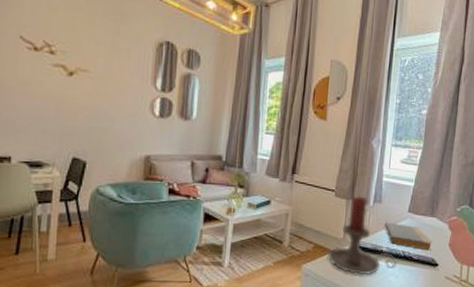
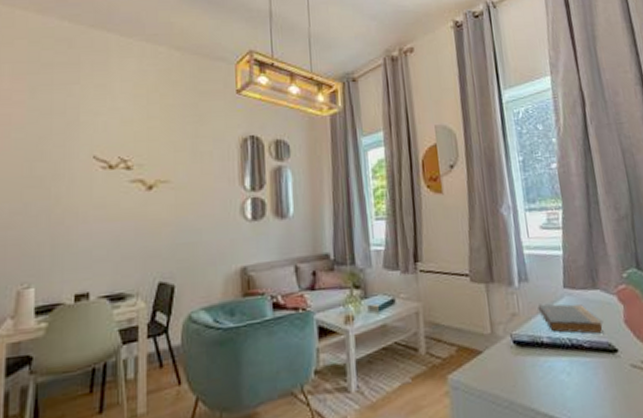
candle holder: present [327,196,397,276] -> none [475,277,565,379]

